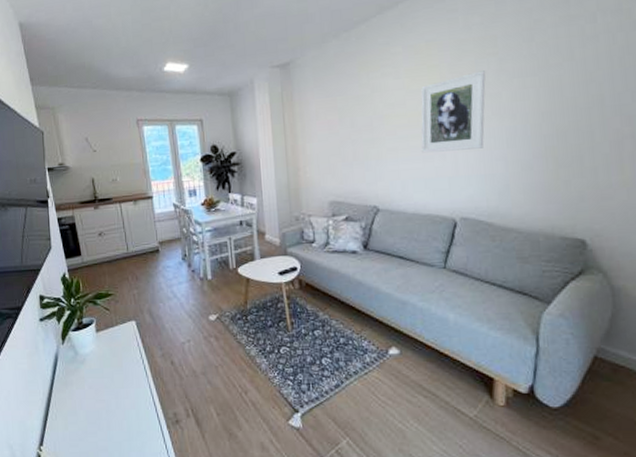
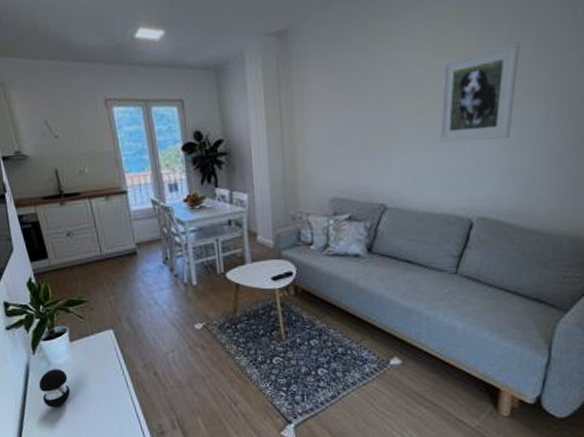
speaker: none [65,358,94,396] -> present [38,369,71,408]

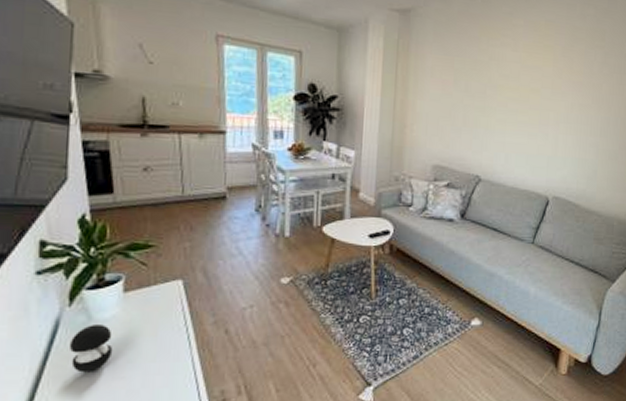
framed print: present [439,43,519,143] -> none [528,60,592,133]

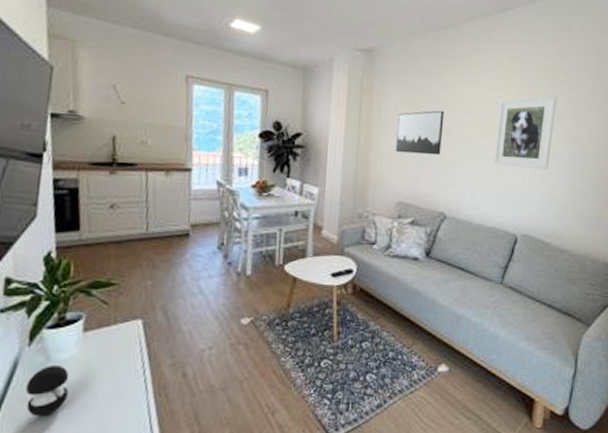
wall art: none [431,73,481,119] -> present [395,110,444,156]
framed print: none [528,60,592,133] -> present [493,95,557,169]

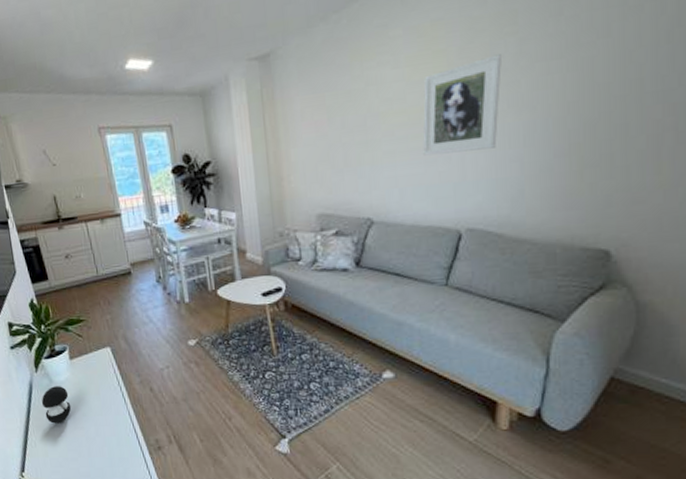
wall art: present [395,110,444,156] -> none [306,105,359,163]

